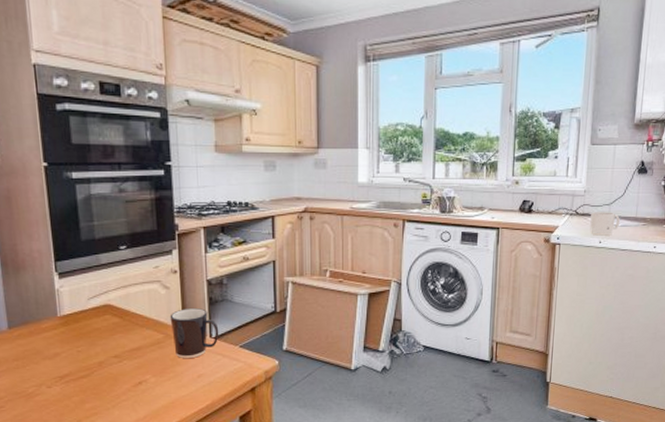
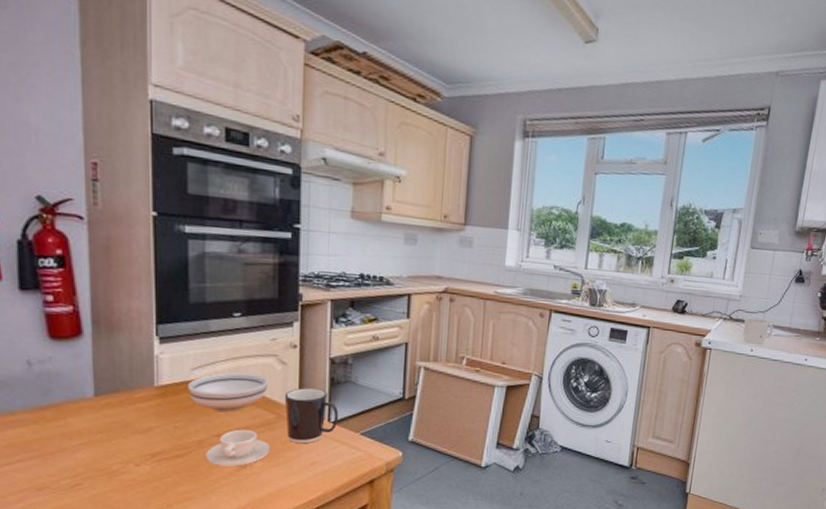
bowl: none [86,299,155,335] -> present [188,372,269,412]
teacup: none [105,349,162,384] -> present [204,429,271,467]

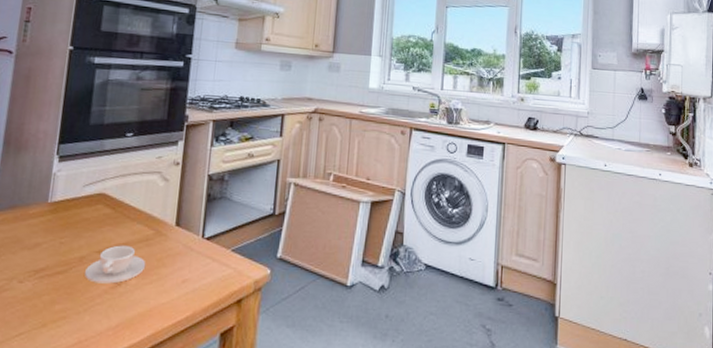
bowl: present [188,372,269,412] -> none [77,189,151,227]
mug: present [284,388,339,444] -> none [162,204,213,261]
mug: present [742,318,774,344] -> none [594,134,624,159]

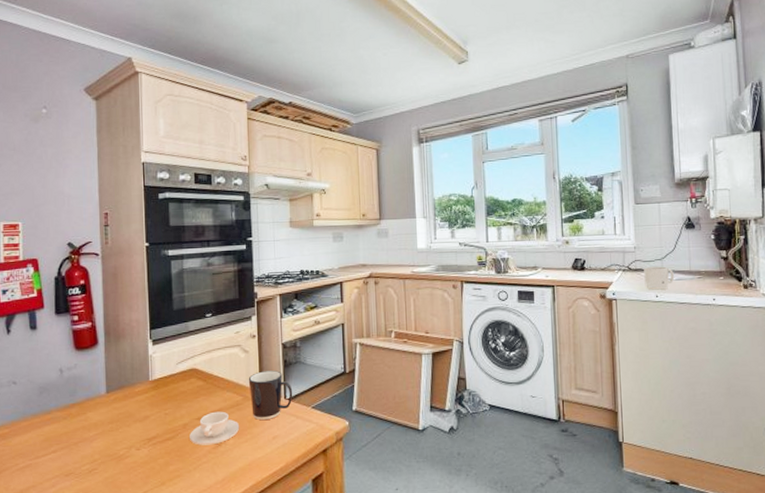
mug: none [162,204,213,261] -> present [248,371,293,421]
mug: none [594,134,624,159] -> present [644,266,674,290]

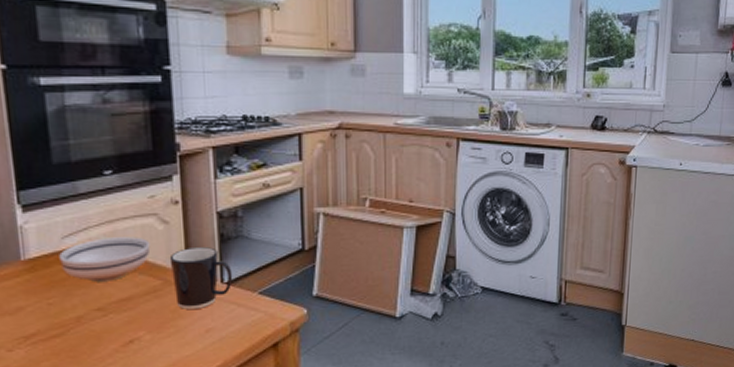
bowl: none [174,363,235,397] -> present [59,237,151,282]
teacup: present [189,411,240,446] -> none [85,299,159,343]
mug: present [644,266,674,290] -> none [669,129,702,157]

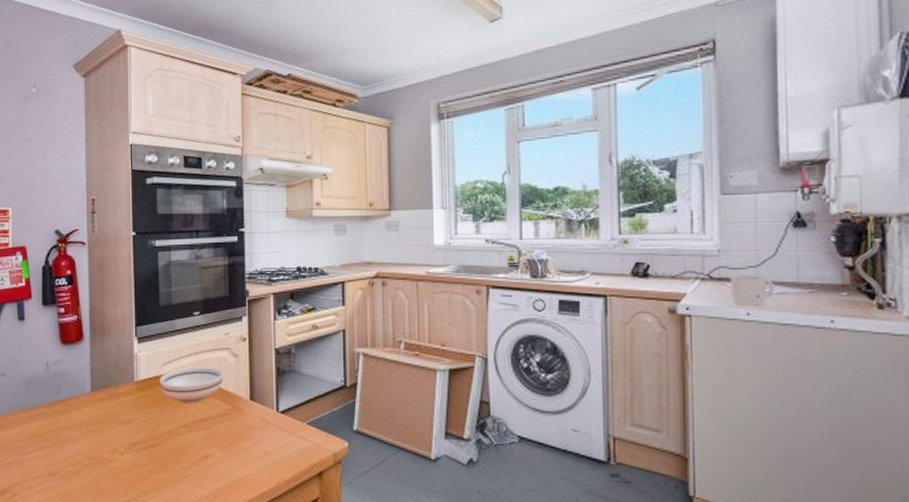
mug: present [169,247,233,310] -> none [237,379,286,434]
mug: none [669,129,702,157] -> present [731,276,774,306]

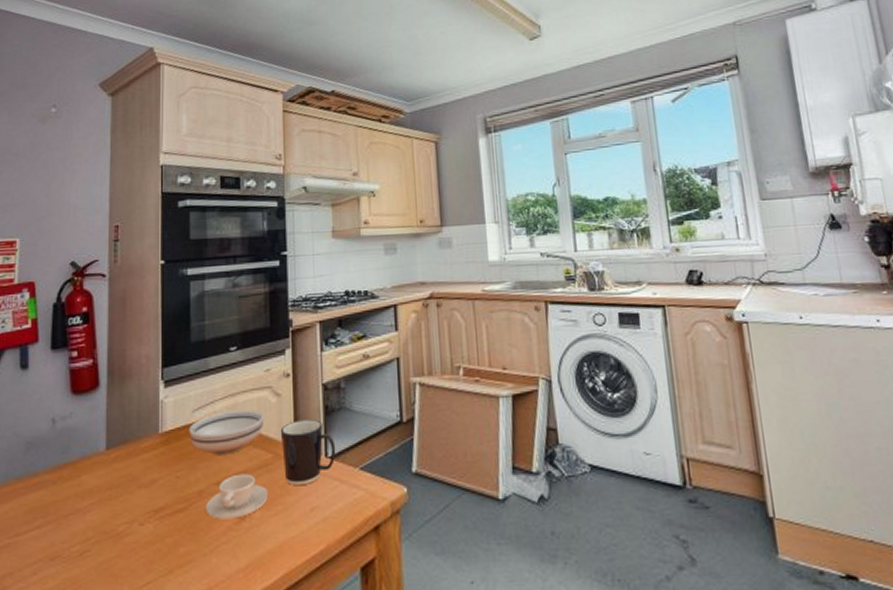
teacup: none [173,420,228,456] -> present [205,473,269,520]
mug: none [237,379,286,434] -> present [280,419,336,486]
mug: present [731,276,774,306] -> none [780,278,822,310]

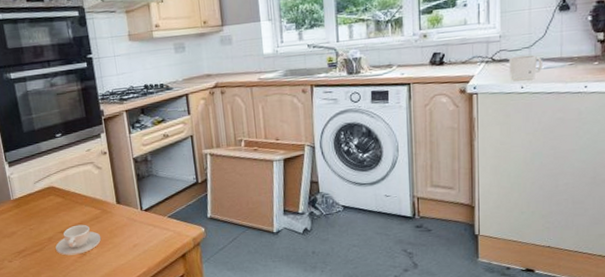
bowl: present [189,409,265,455] -> none [34,179,91,213]
mug: present [280,419,336,486] -> none [104,184,149,231]
mug: none [780,278,822,310] -> present [509,54,542,81]

